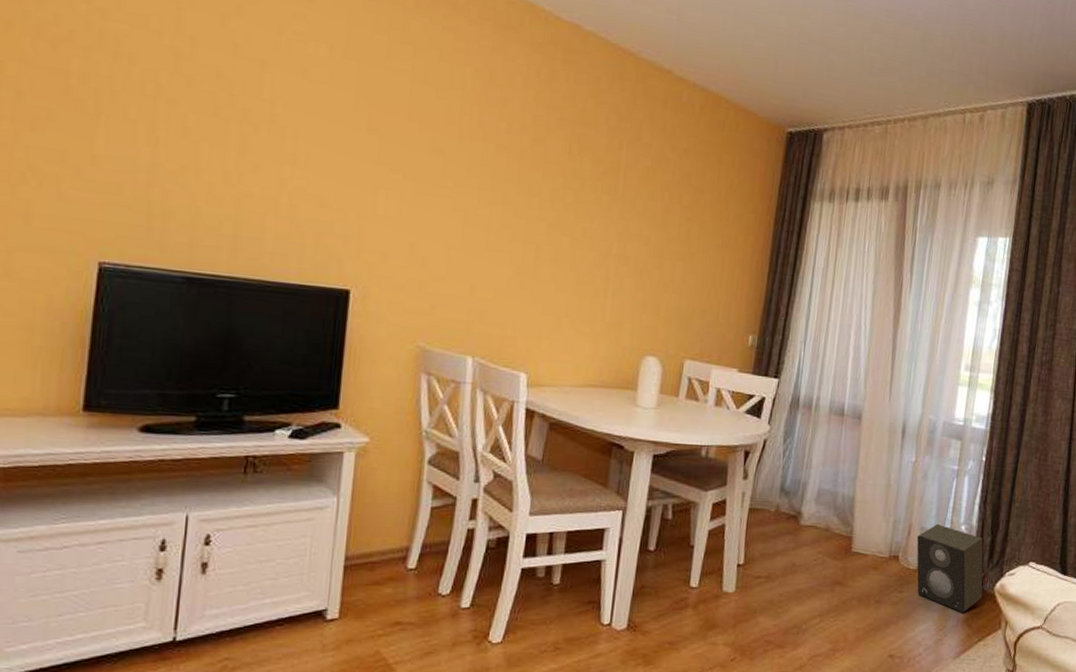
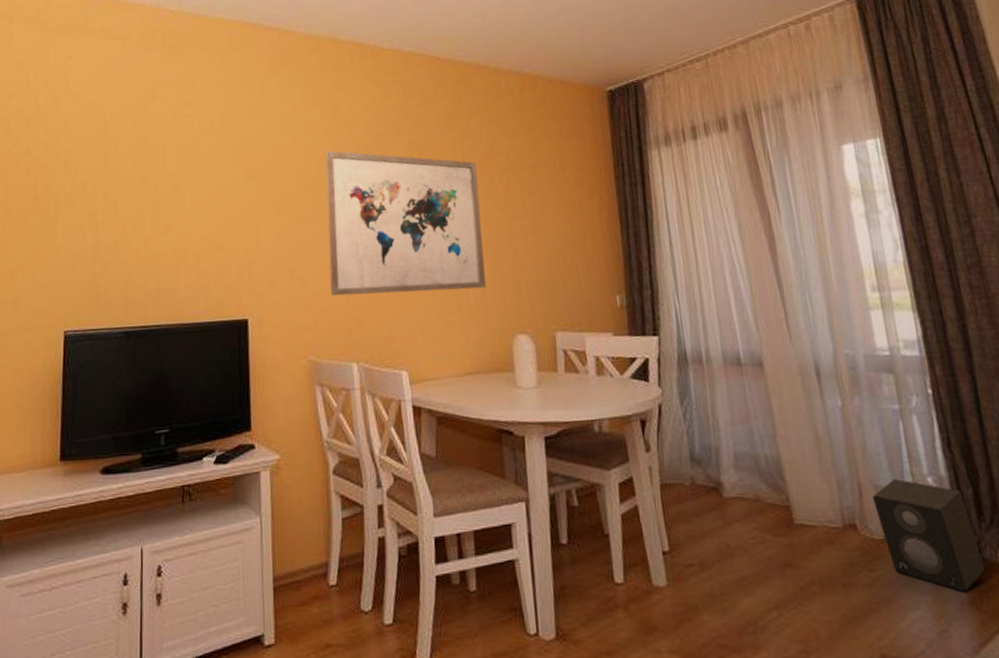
wall art: none [454,120,639,305] -> present [326,150,486,296]

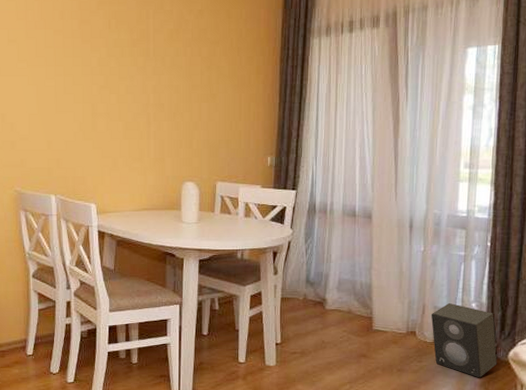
wall art: present [326,150,486,296] -> none [34,13,165,143]

